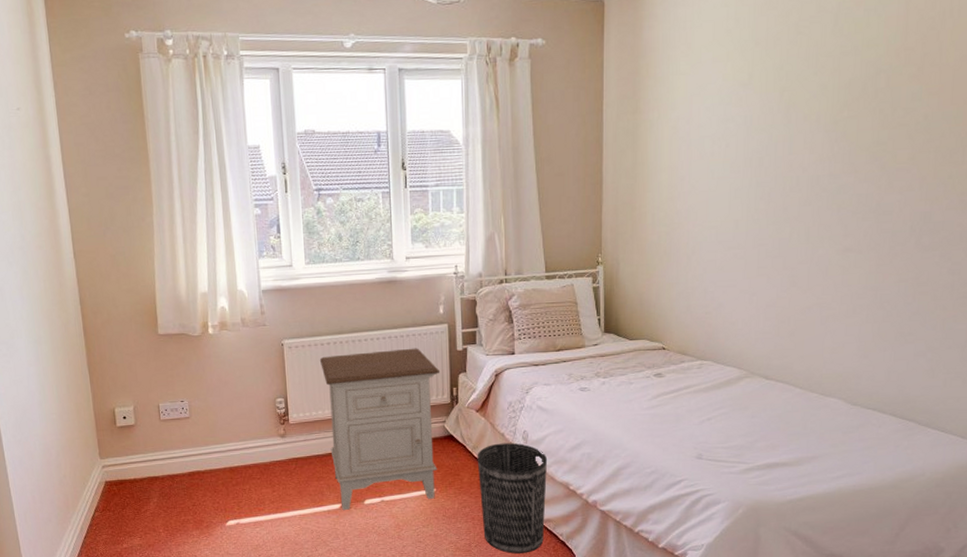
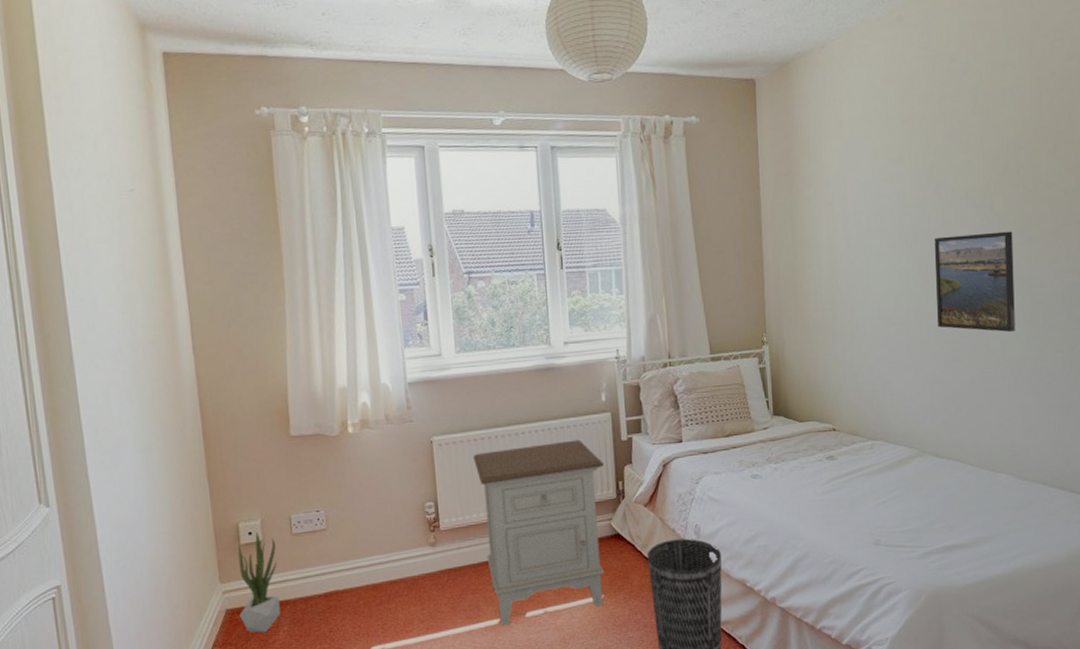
potted plant: none [114,417,151,503] -> present [237,532,280,633]
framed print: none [776,157,864,260] -> present [934,231,1015,333]

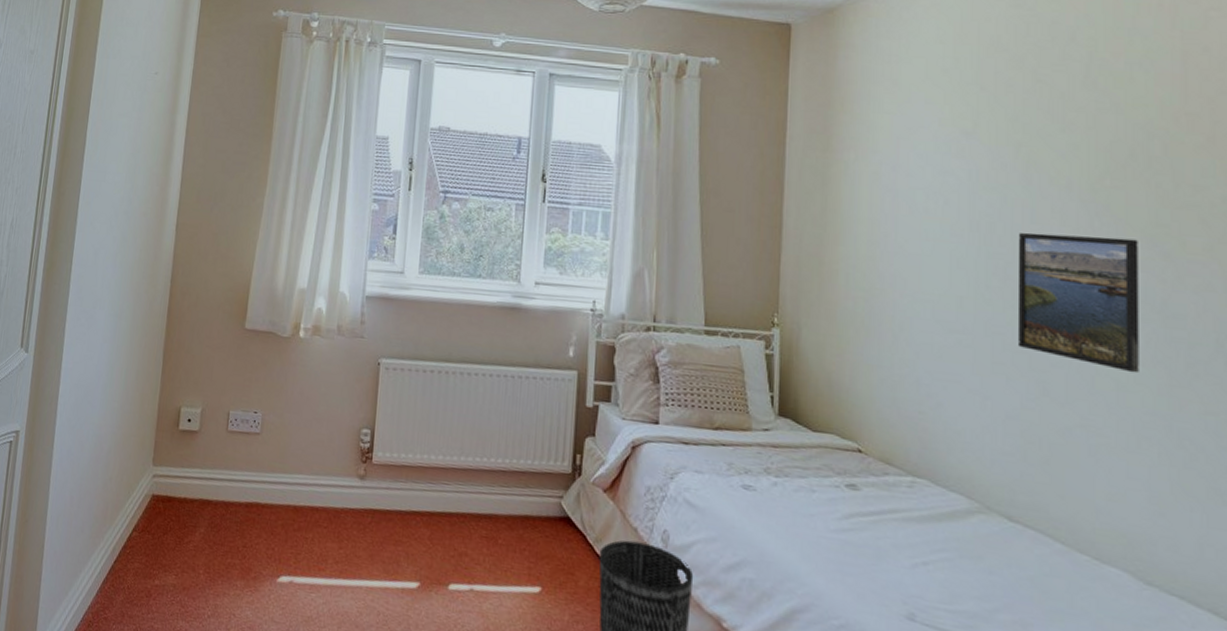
potted plant: present [237,532,280,633] -> none [163,420,210,530]
nightstand: present [472,439,605,627] -> none [416,386,563,602]

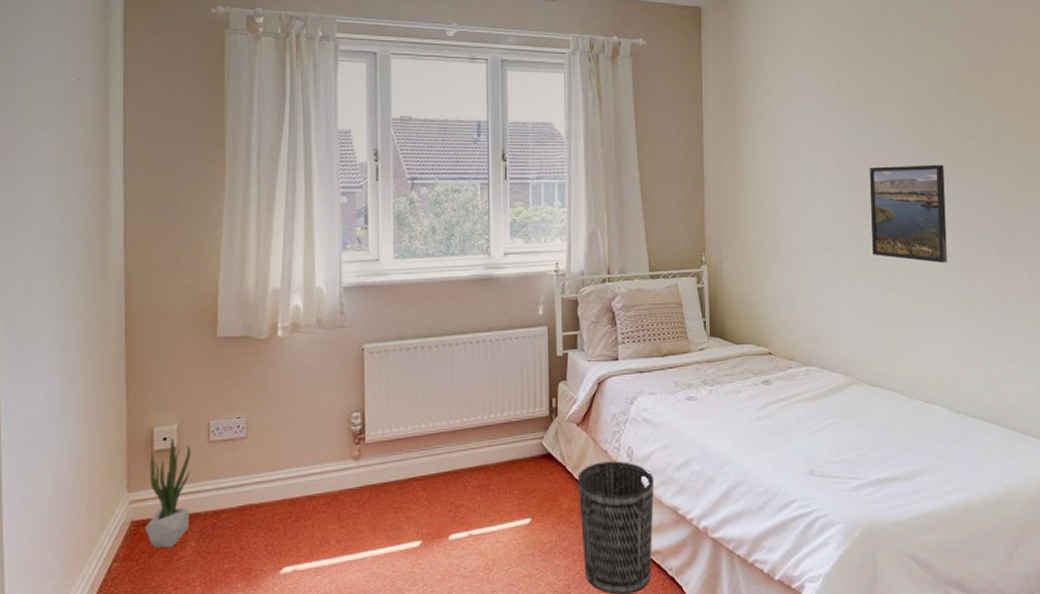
potted plant: none [163,420,210,530] -> present [145,438,190,548]

